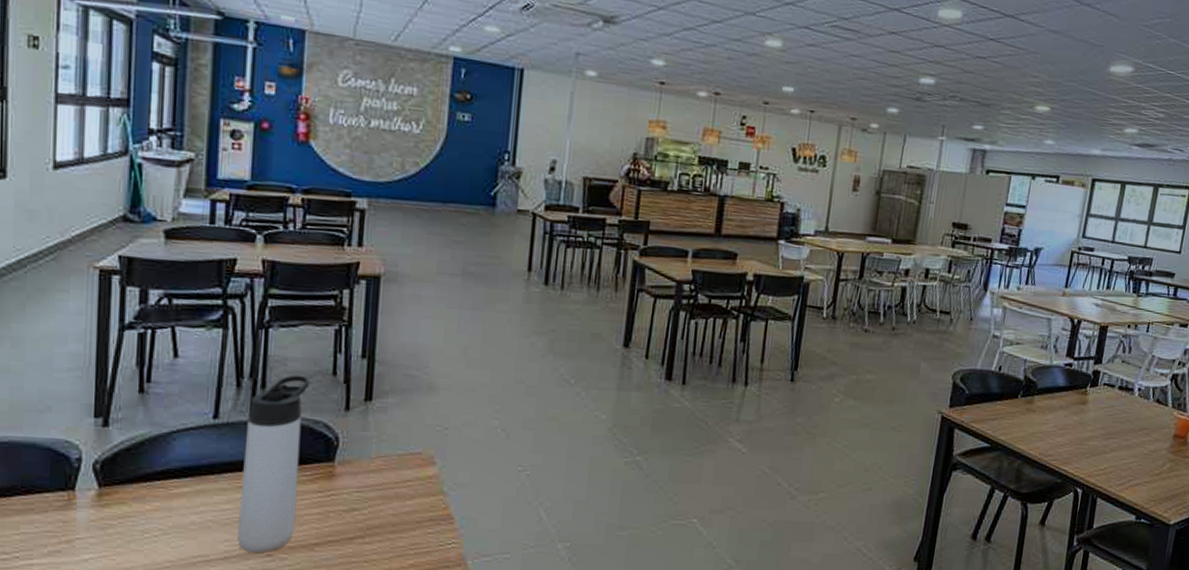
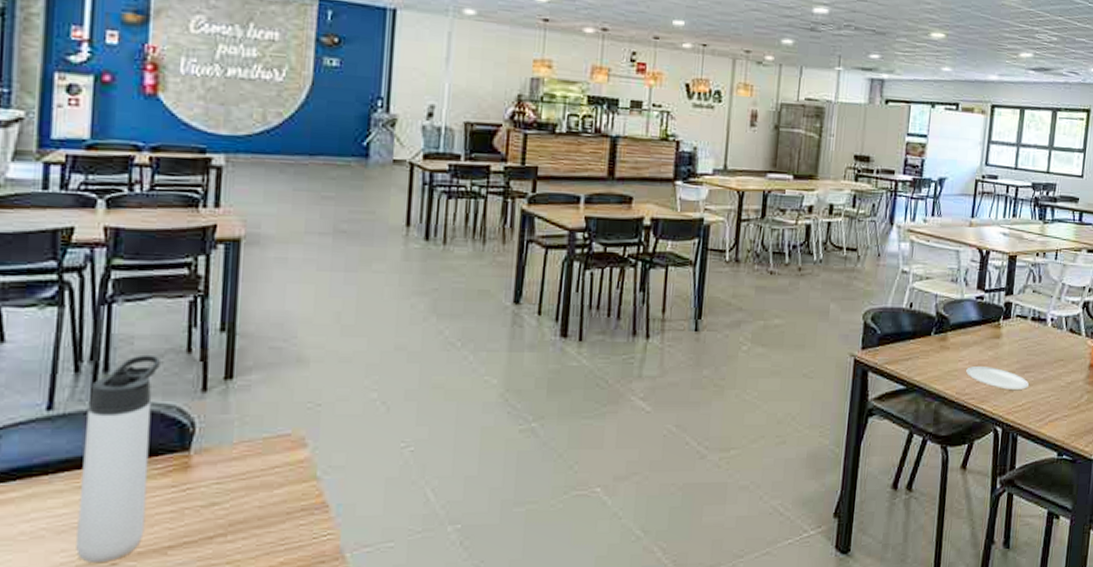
plate: none [1050,429,1112,455] -> present [966,366,1029,390]

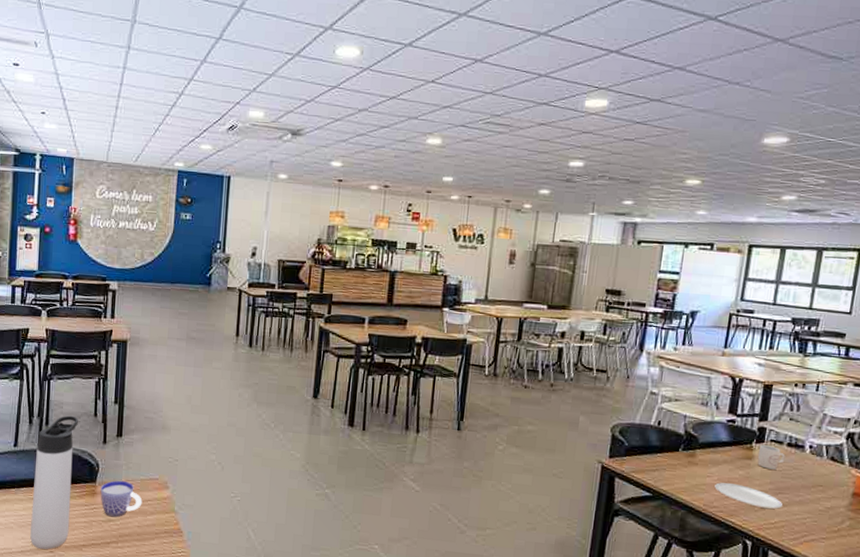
cup: none [197,443,266,499] -> present [100,480,142,518]
mug: none [1004,321,1030,347] -> present [757,445,786,470]

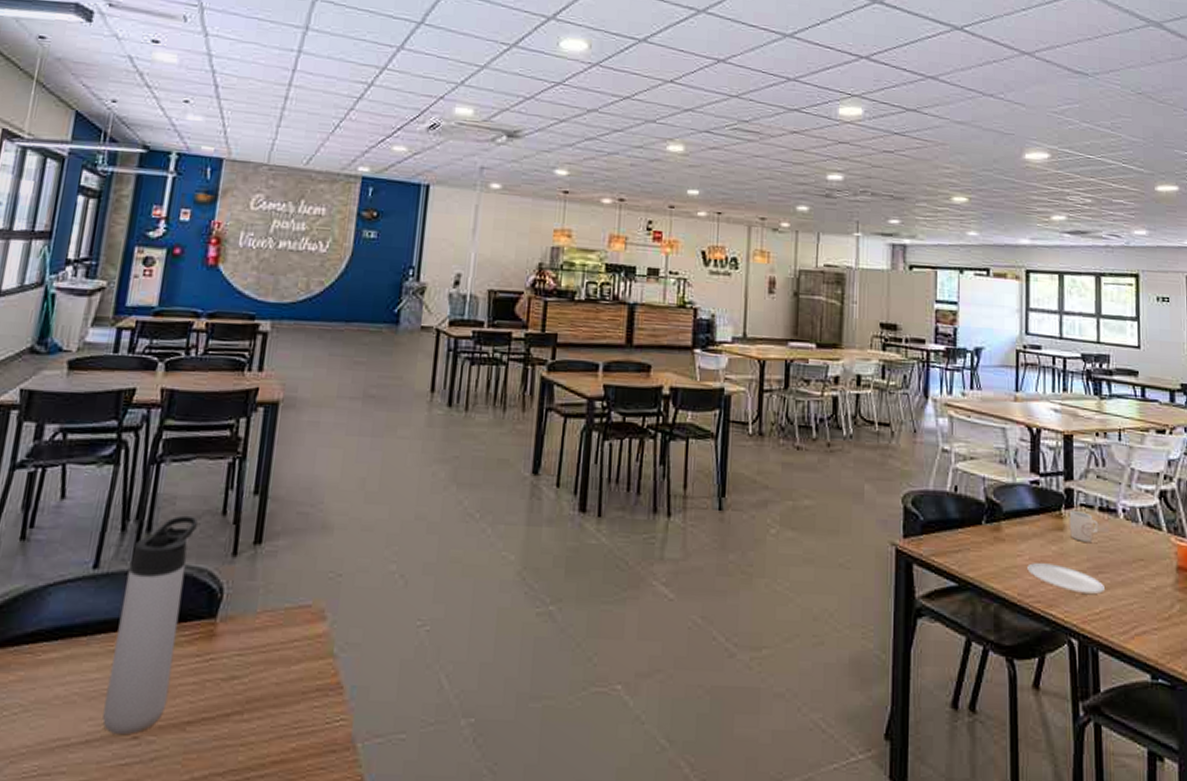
cup: present [100,480,142,518] -> none [221,611,286,672]

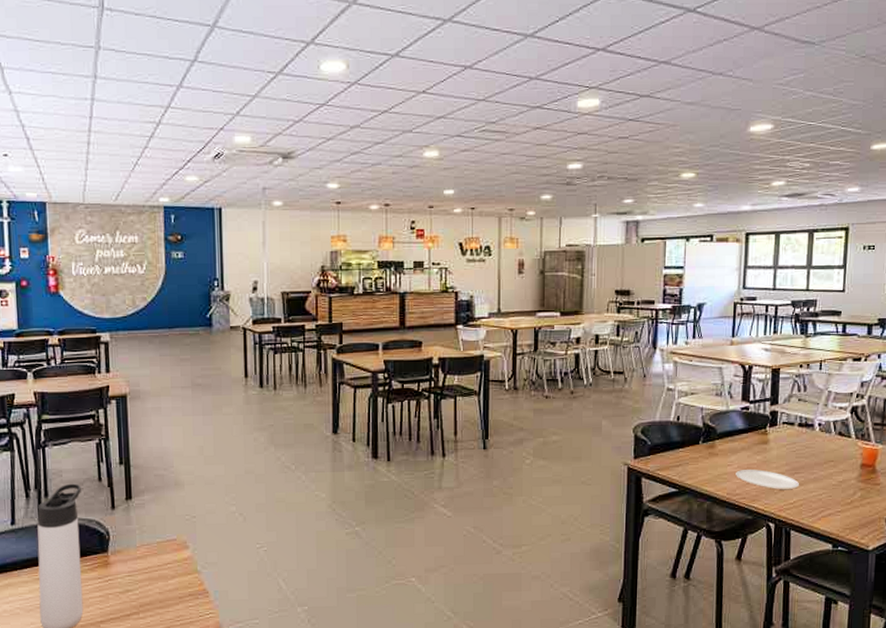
mug: present [1069,511,1099,542] -> none [772,428,798,451]

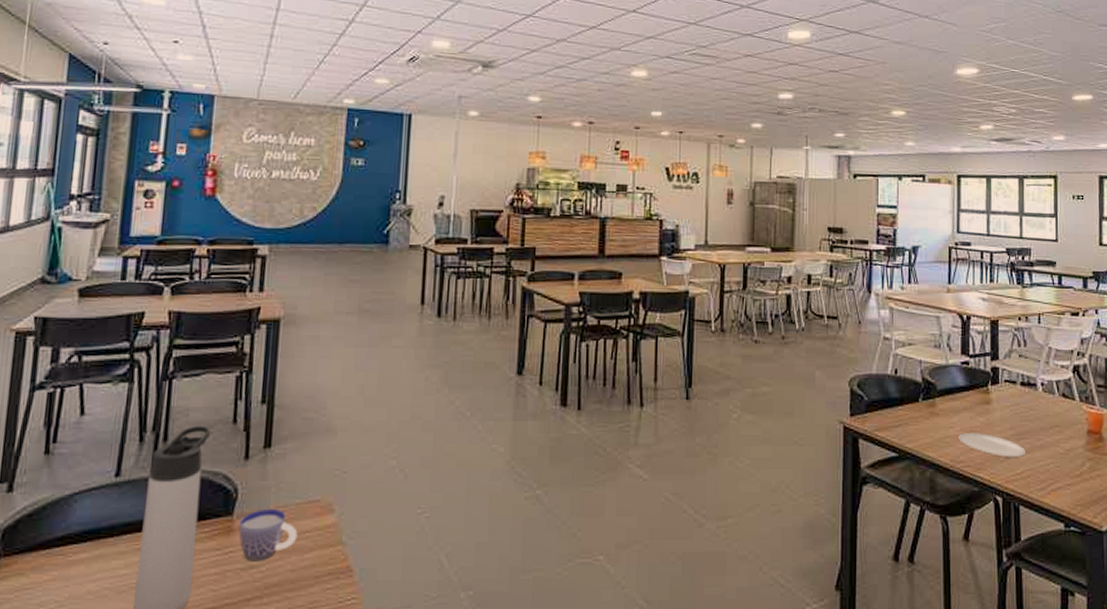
cup: none [113,546,162,587] -> present [238,508,298,562]

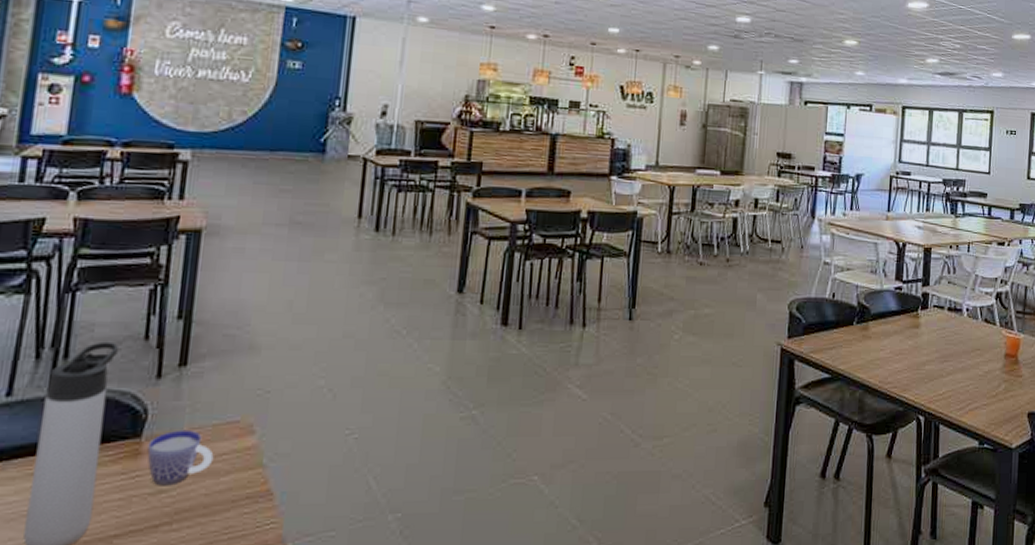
plate: present [958,433,1025,457] -> none [888,355,948,378]

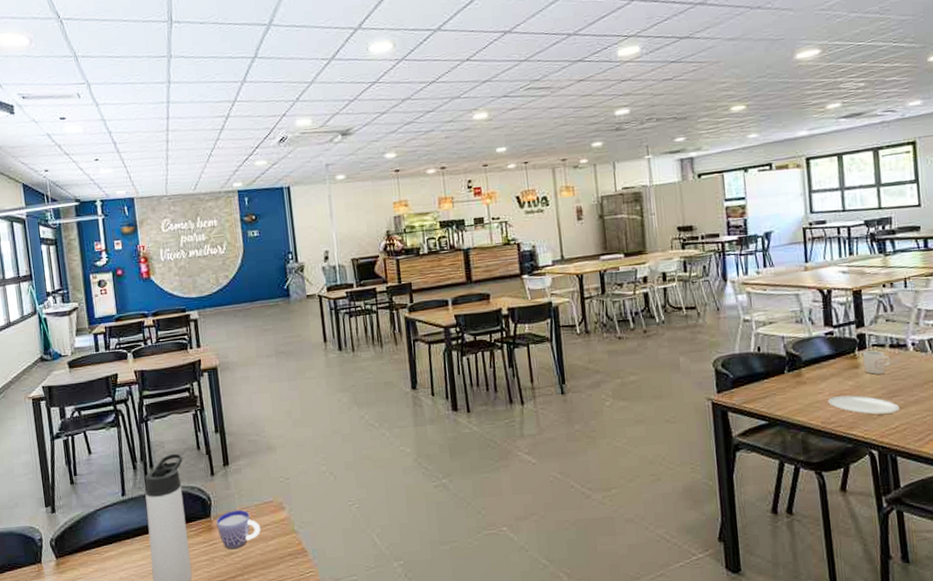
plate: none [888,355,948,378] -> present [828,395,899,415]
mug: none [923,311,947,337] -> present [862,350,891,375]

